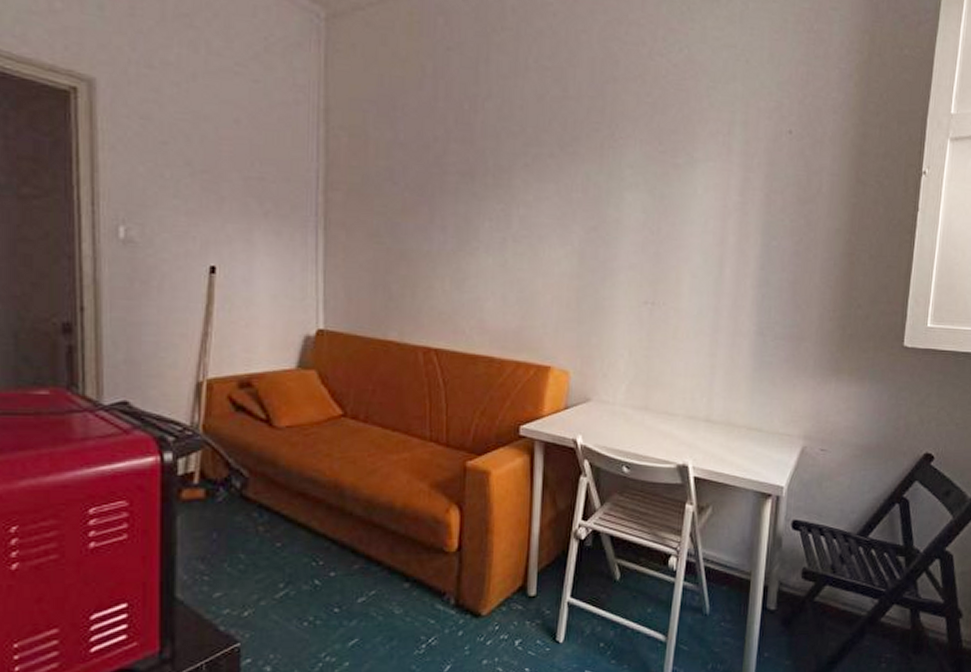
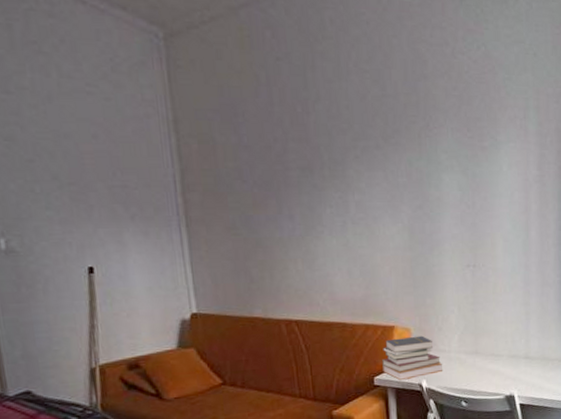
books: none [531,381,603,434] -> present [382,335,442,381]

